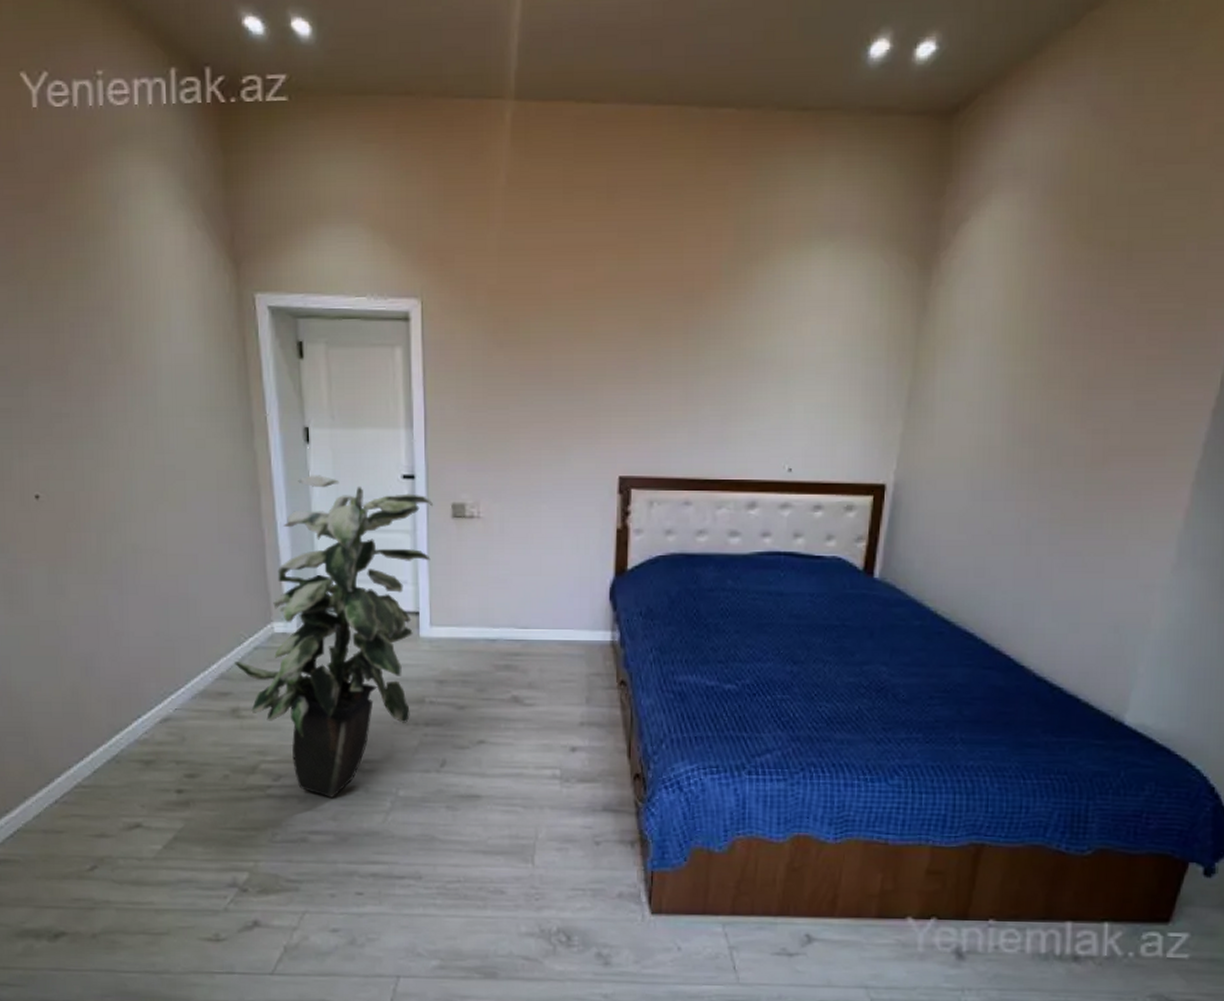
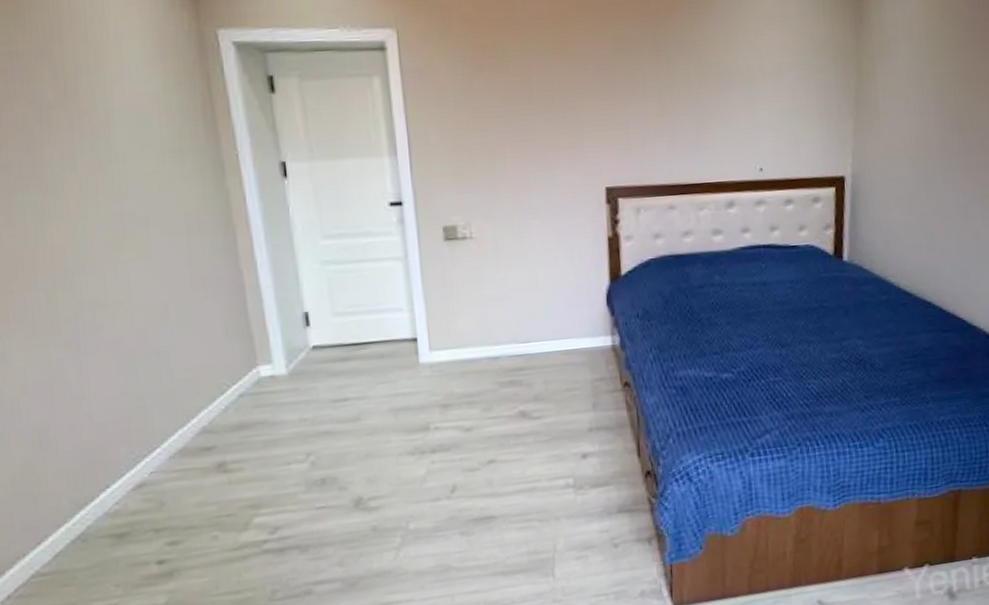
indoor plant: present [235,475,433,799] -> none [218,209,425,544]

